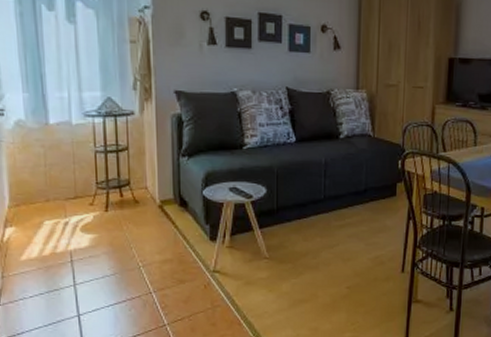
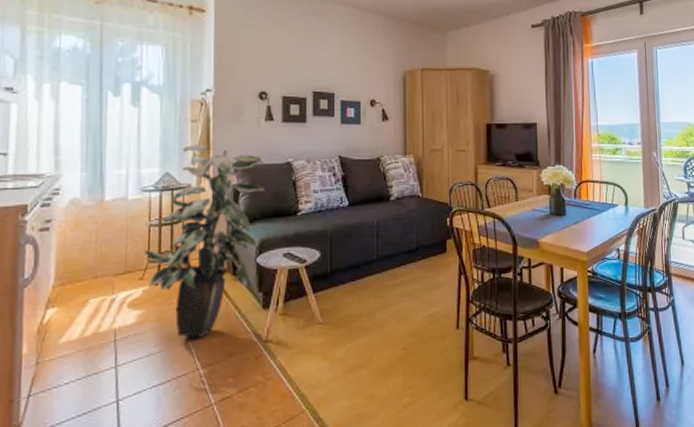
indoor plant: none [91,68,209,263] -> present [143,145,265,338]

